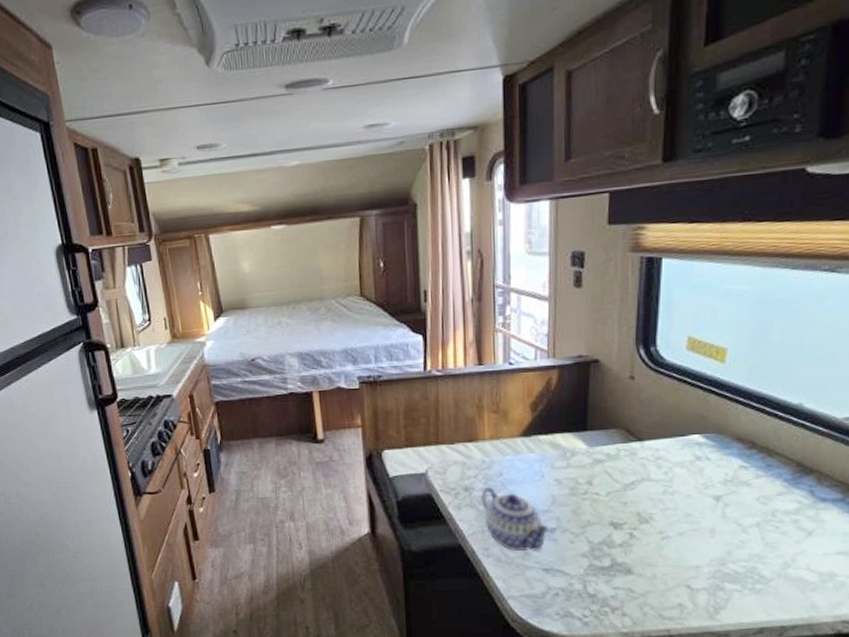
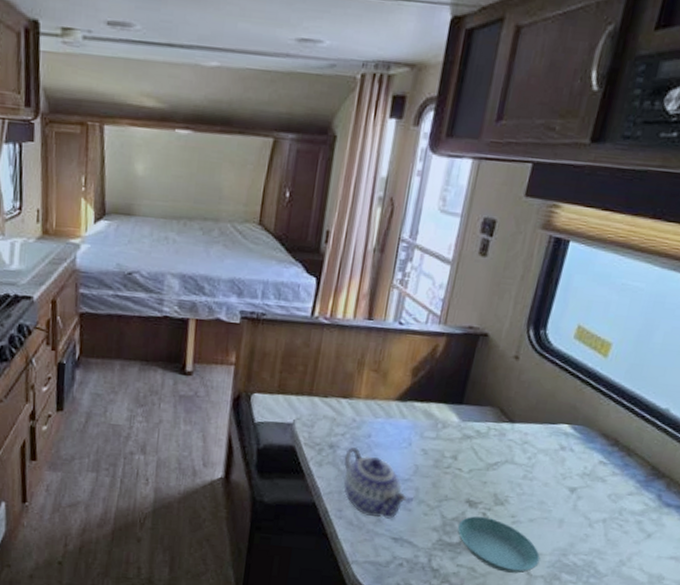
saucer: none [606,536,698,589] -> present [457,515,541,574]

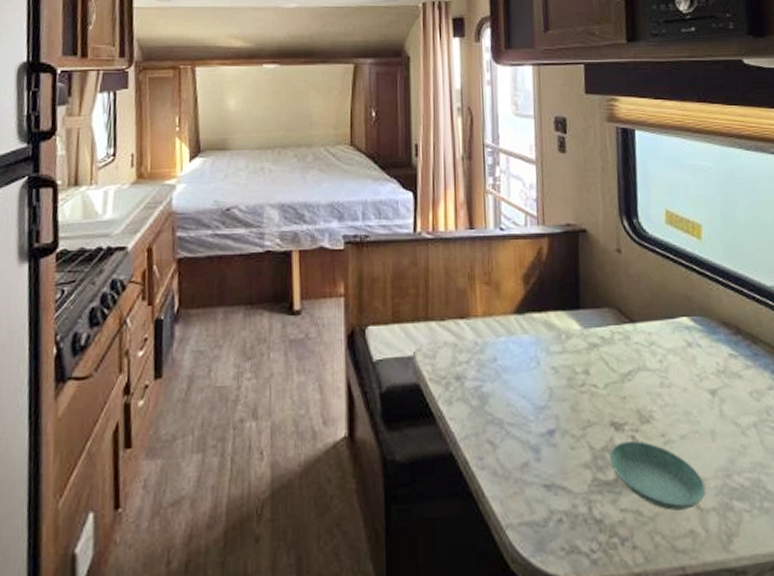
teapot: present [343,446,406,519] -> none [474,374,548,462]

